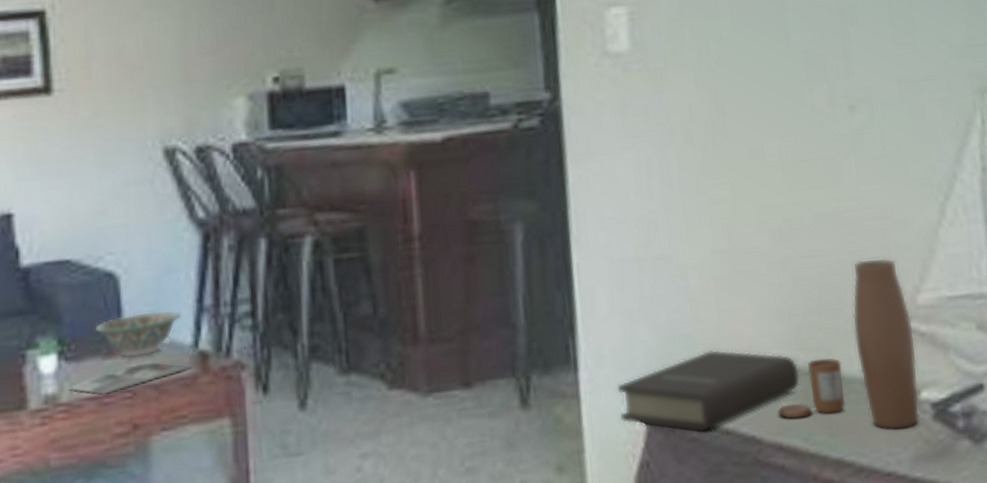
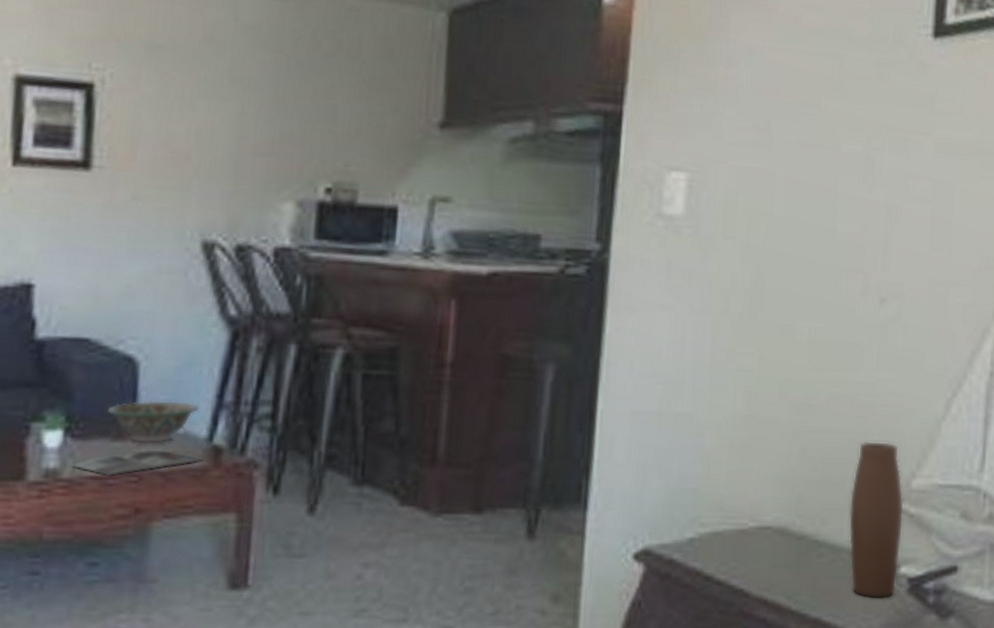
book: present [618,349,801,433] -> none [619,505,794,580]
candle: present [778,358,846,419] -> none [768,526,833,578]

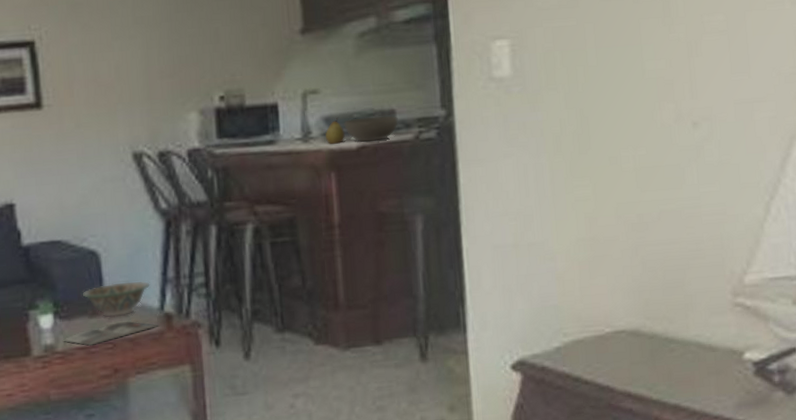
fruit: none [451,234,475,266] -> present [325,117,345,144]
bowl: none [476,238,542,269] -> present [344,115,398,143]
vase: present [848,440,905,599] -> none [690,246,744,383]

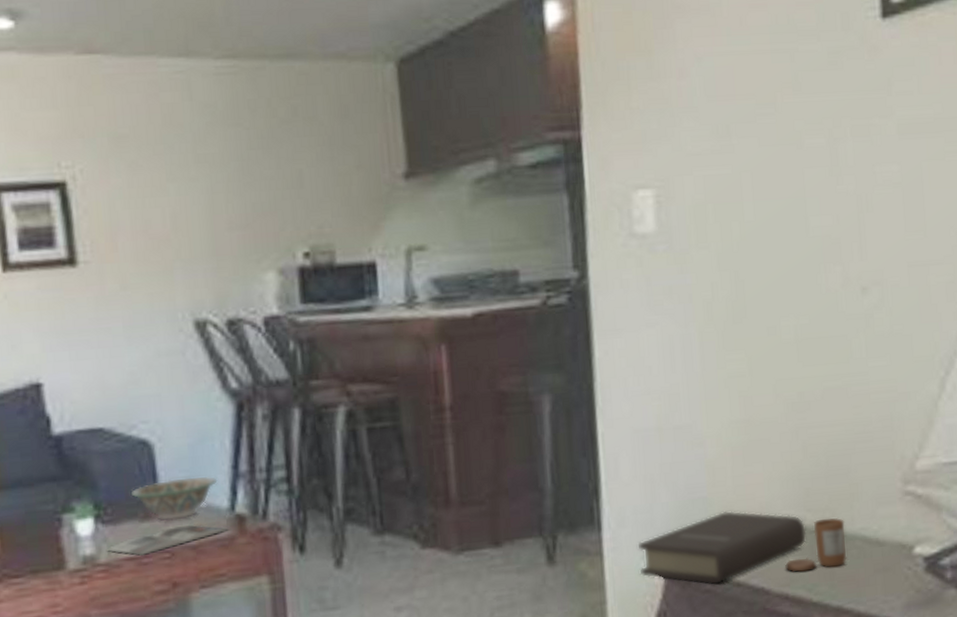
fruit: present [325,117,345,144] -> none [434,279,458,311]
bowl: present [344,115,398,143] -> none [457,277,522,309]
book: none [498,317,647,382] -> present [638,510,807,585]
candle: none [628,325,683,373] -> present [785,518,847,573]

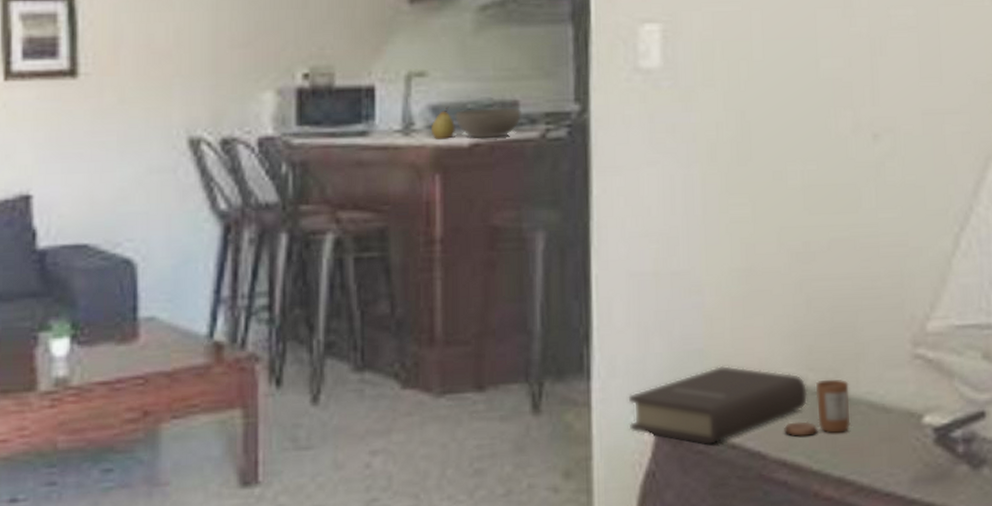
magazine: present [107,525,228,556] -> none [80,350,205,381]
decorative bowl: present [130,476,218,521] -> none [109,299,198,345]
fruit: none [434,279,458,311] -> present [432,107,455,139]
bowl: none [457,277,522,309] -> present [455,107,521,139]

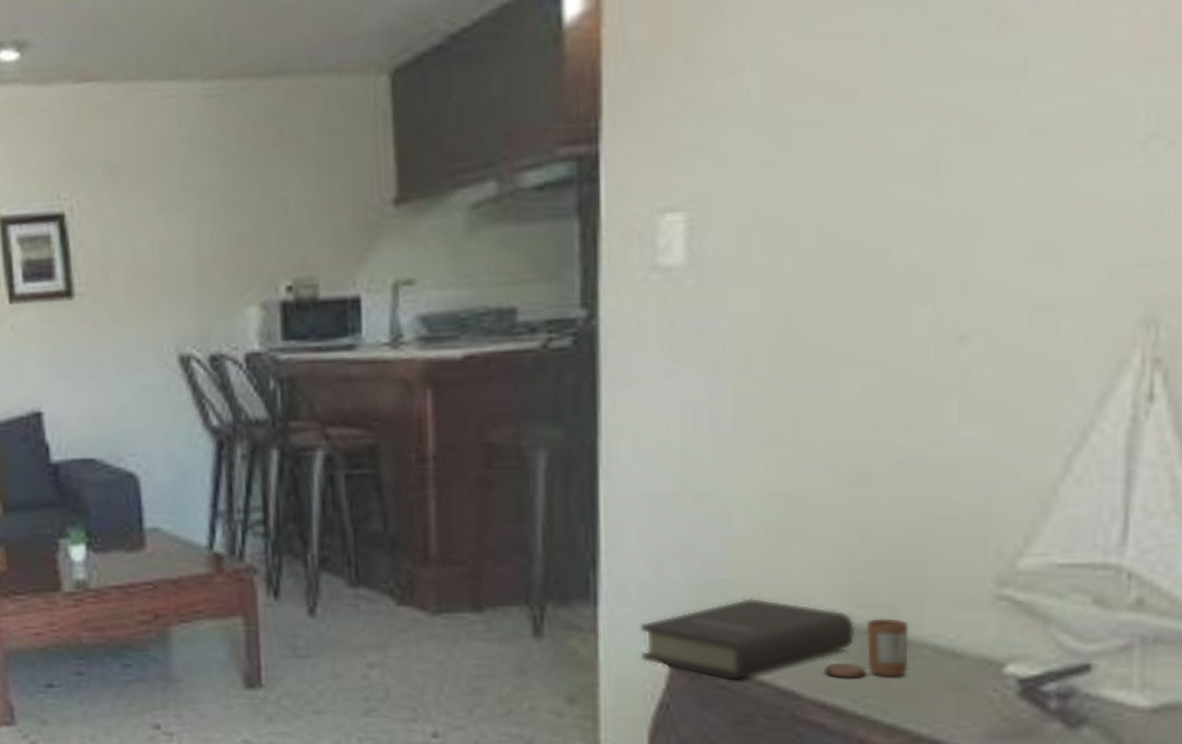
fruit: present [432,107,455,139] -> none [421,316,447,352]
bowl: present [455,107,521,139] -> none [446,315,520,351]

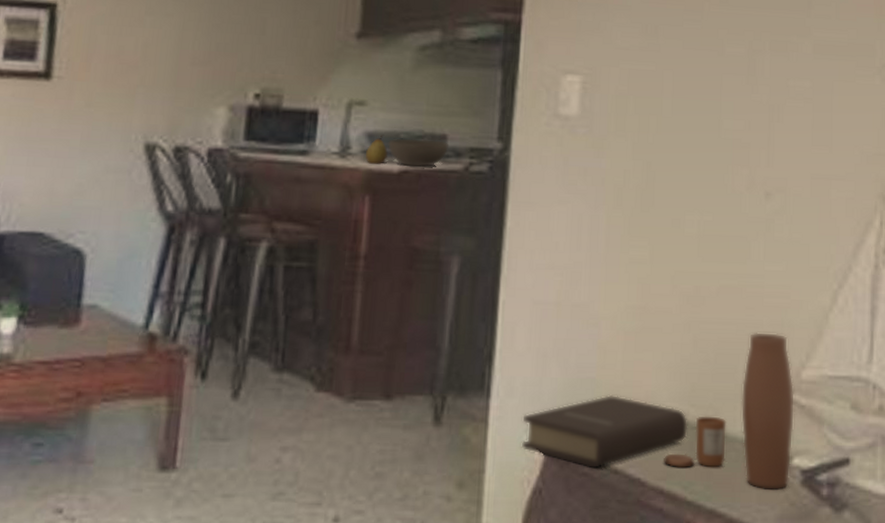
fruit: none [421,316,447,352] -> present [366,135,388,164]
bowl: none [446,315,520,351] -> present [388,138,449,167]
vase: none [929,513,1009,704] -> present [740,331,795,491]

